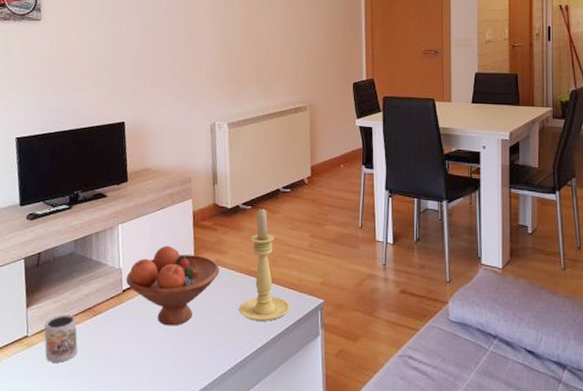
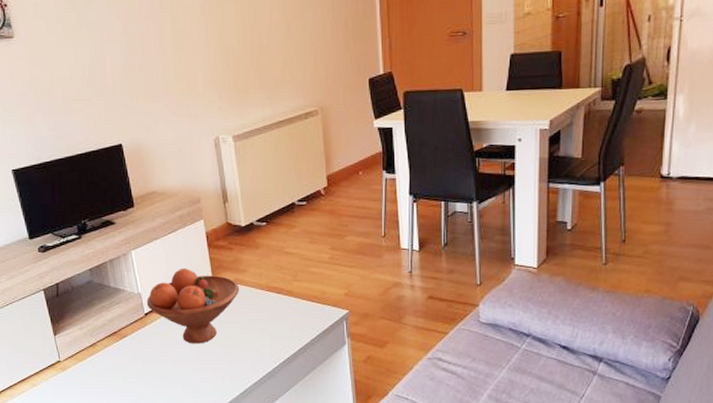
mug: present [44,314,78,363] -> none [74,339,110,383]
candle holder: present [239,208,291,321] -> none [263,223,315,335]

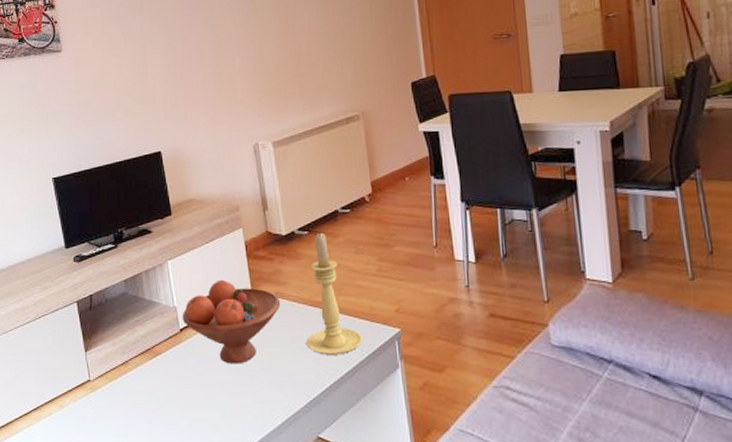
candle holder: none [263,223,315,335] -> present [306,232,363,355]

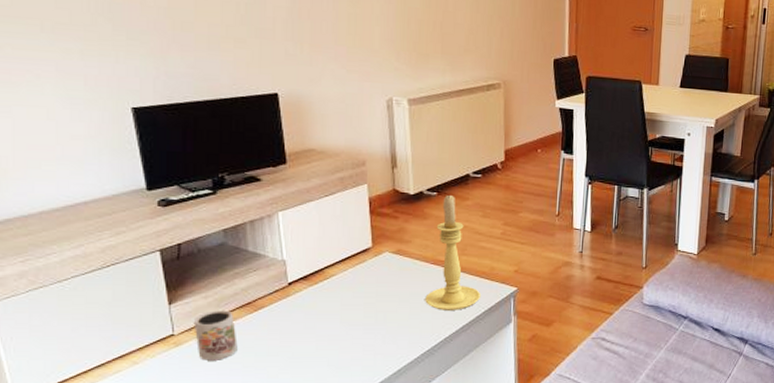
mug: none [105,357,141,406] -> present [193,310,238,361]
fruit bowl: present [182,279,281,364] -> none [291,234,402,318]

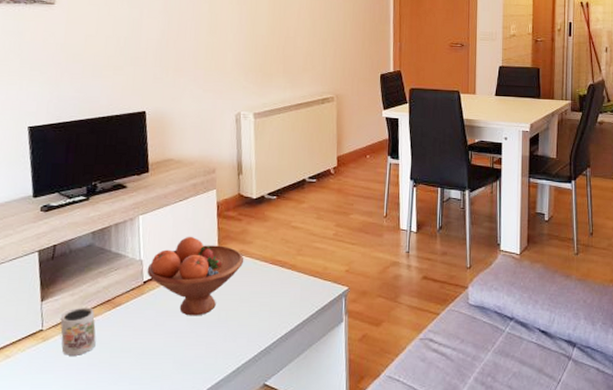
fruit bowl: none [291,234,402,318] -> present [147,236,244,316]
candle holder: present [425,194,482,310] -> none [263,198,315,309]

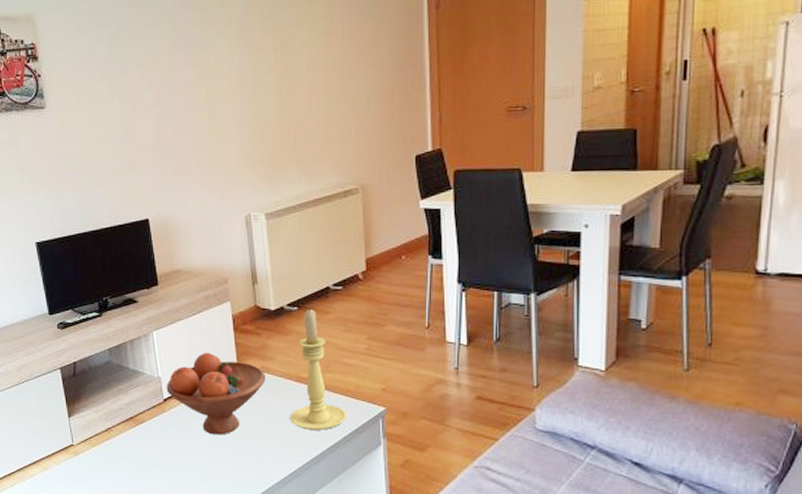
mug: present [60,307,96,356] -> none [88,424,124,470]
candle holder: none [263,198,315,309] -> present [290,309,347,430]

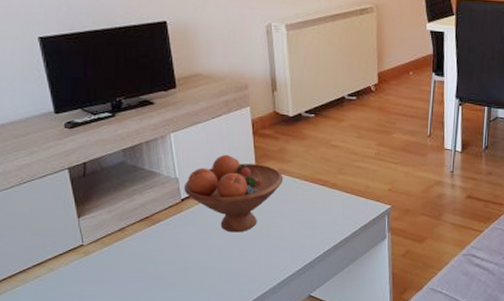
candle holder: present [290,309,347,430] -> none [305,116,358,226]

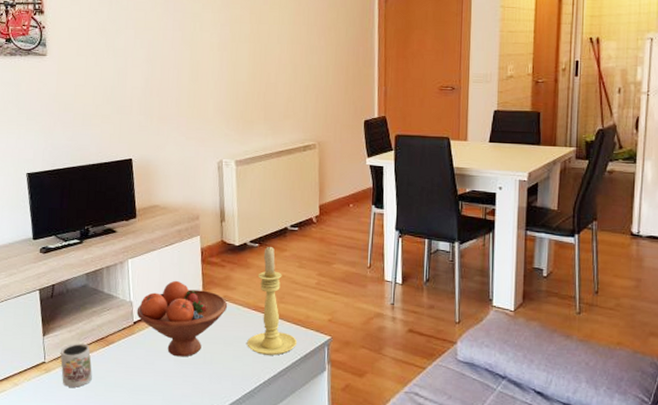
mug: none [99,224,139,269] -> present [60,343,92,388]
candle holder: none [305,116,358,226] -> present [247,246,298,356]

